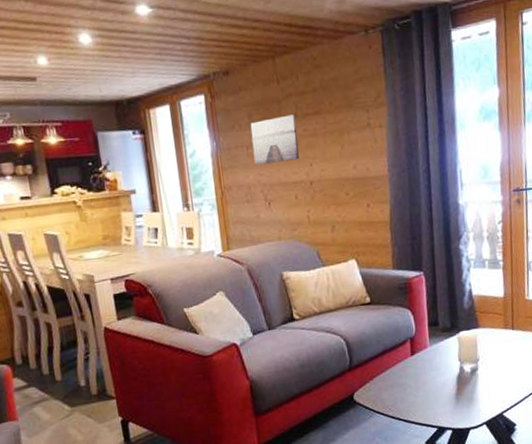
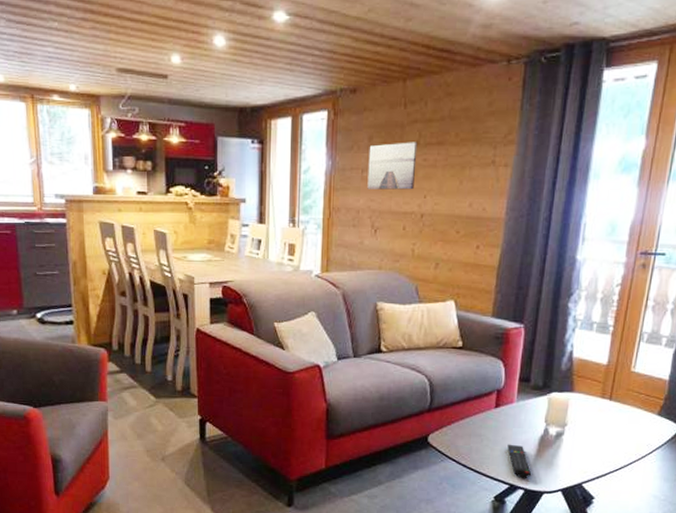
remote control: none [429,387,455,419] -> present [507,444,531,478]

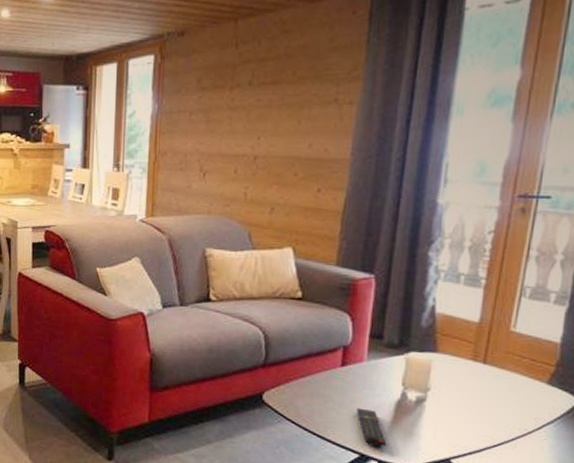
wall art: present [367,142,418,190] -> none [195,82,250,132]

